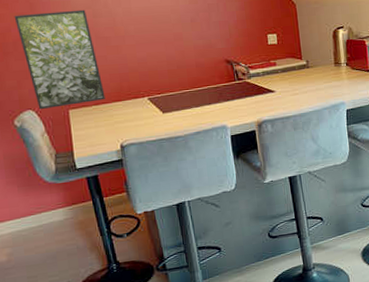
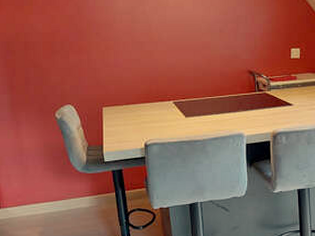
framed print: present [14,9,105,110] -> none [63,15,135,105]

